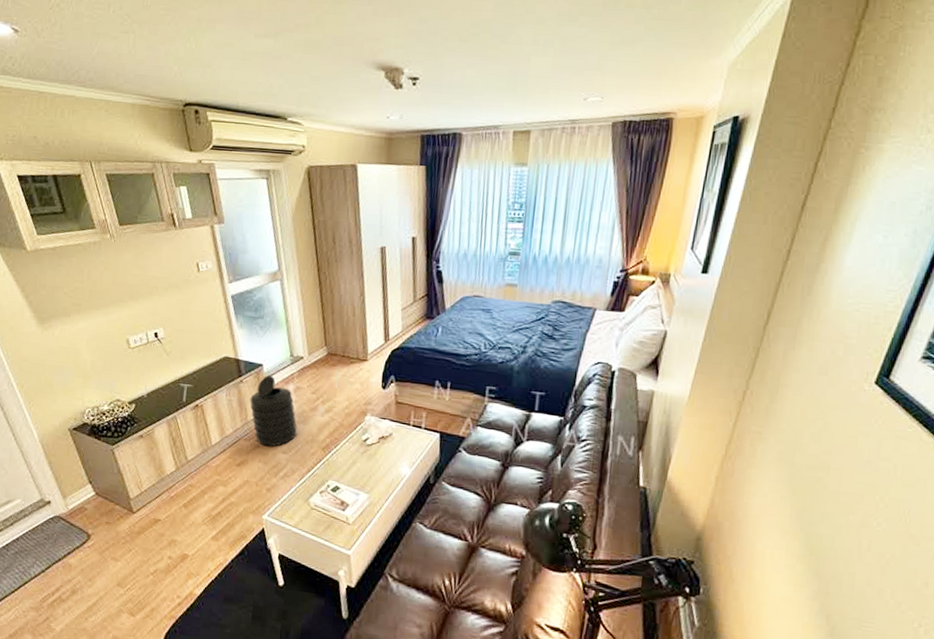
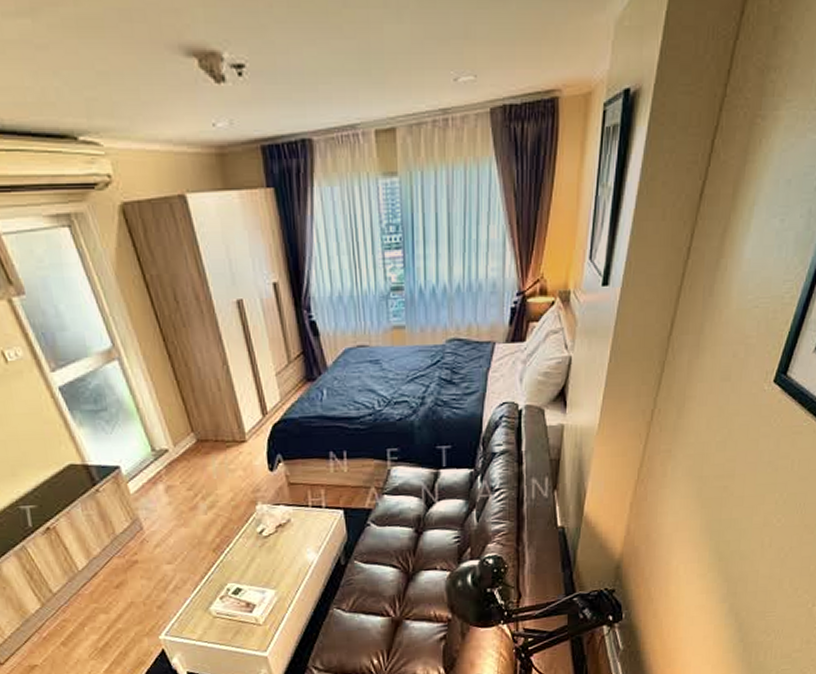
trash can: present [250,375,297,447] -> none [113,477,179,560]

